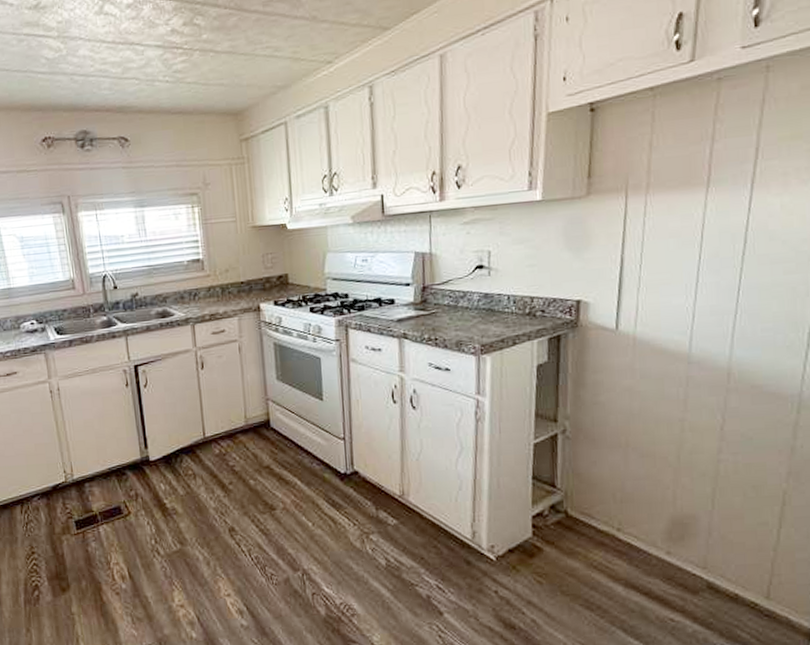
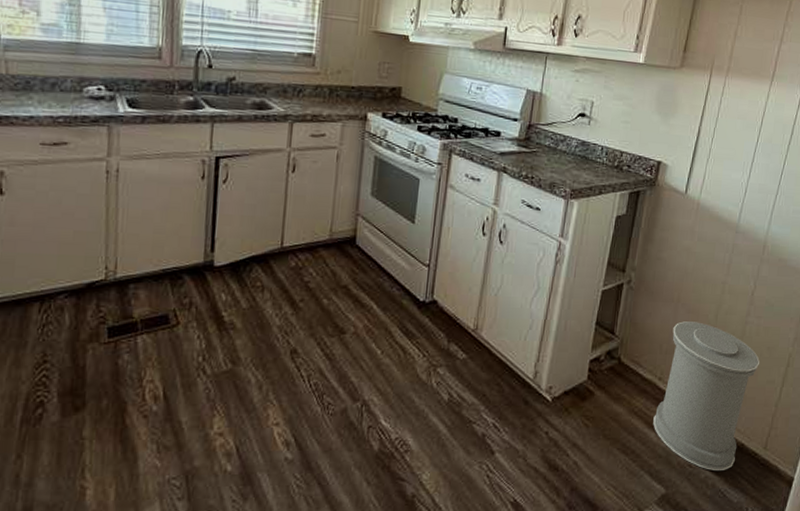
trash can: none [618,465,744,624] -> present [653,321,760,470]

